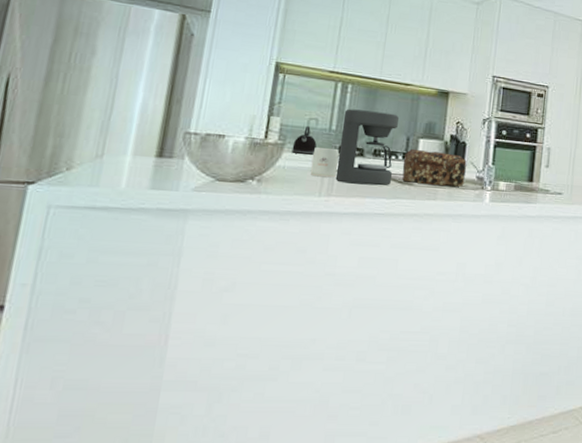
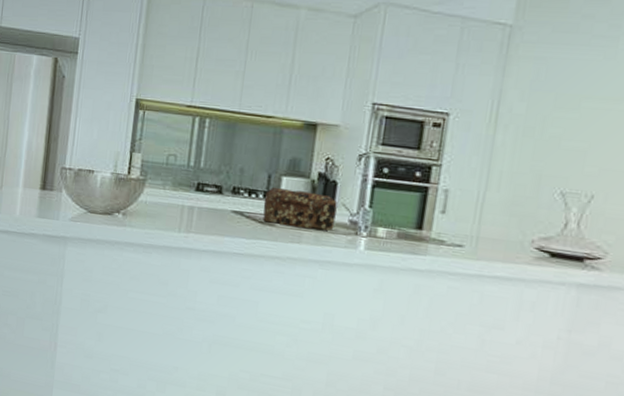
kettle: present [291,125,317,156] -> none [152,161,176,192]
mug: present [310,146,340,178] -> none [170,182,198,215]
coffee maker: present [335,108,399,186] -> none [194,144,259,226]

